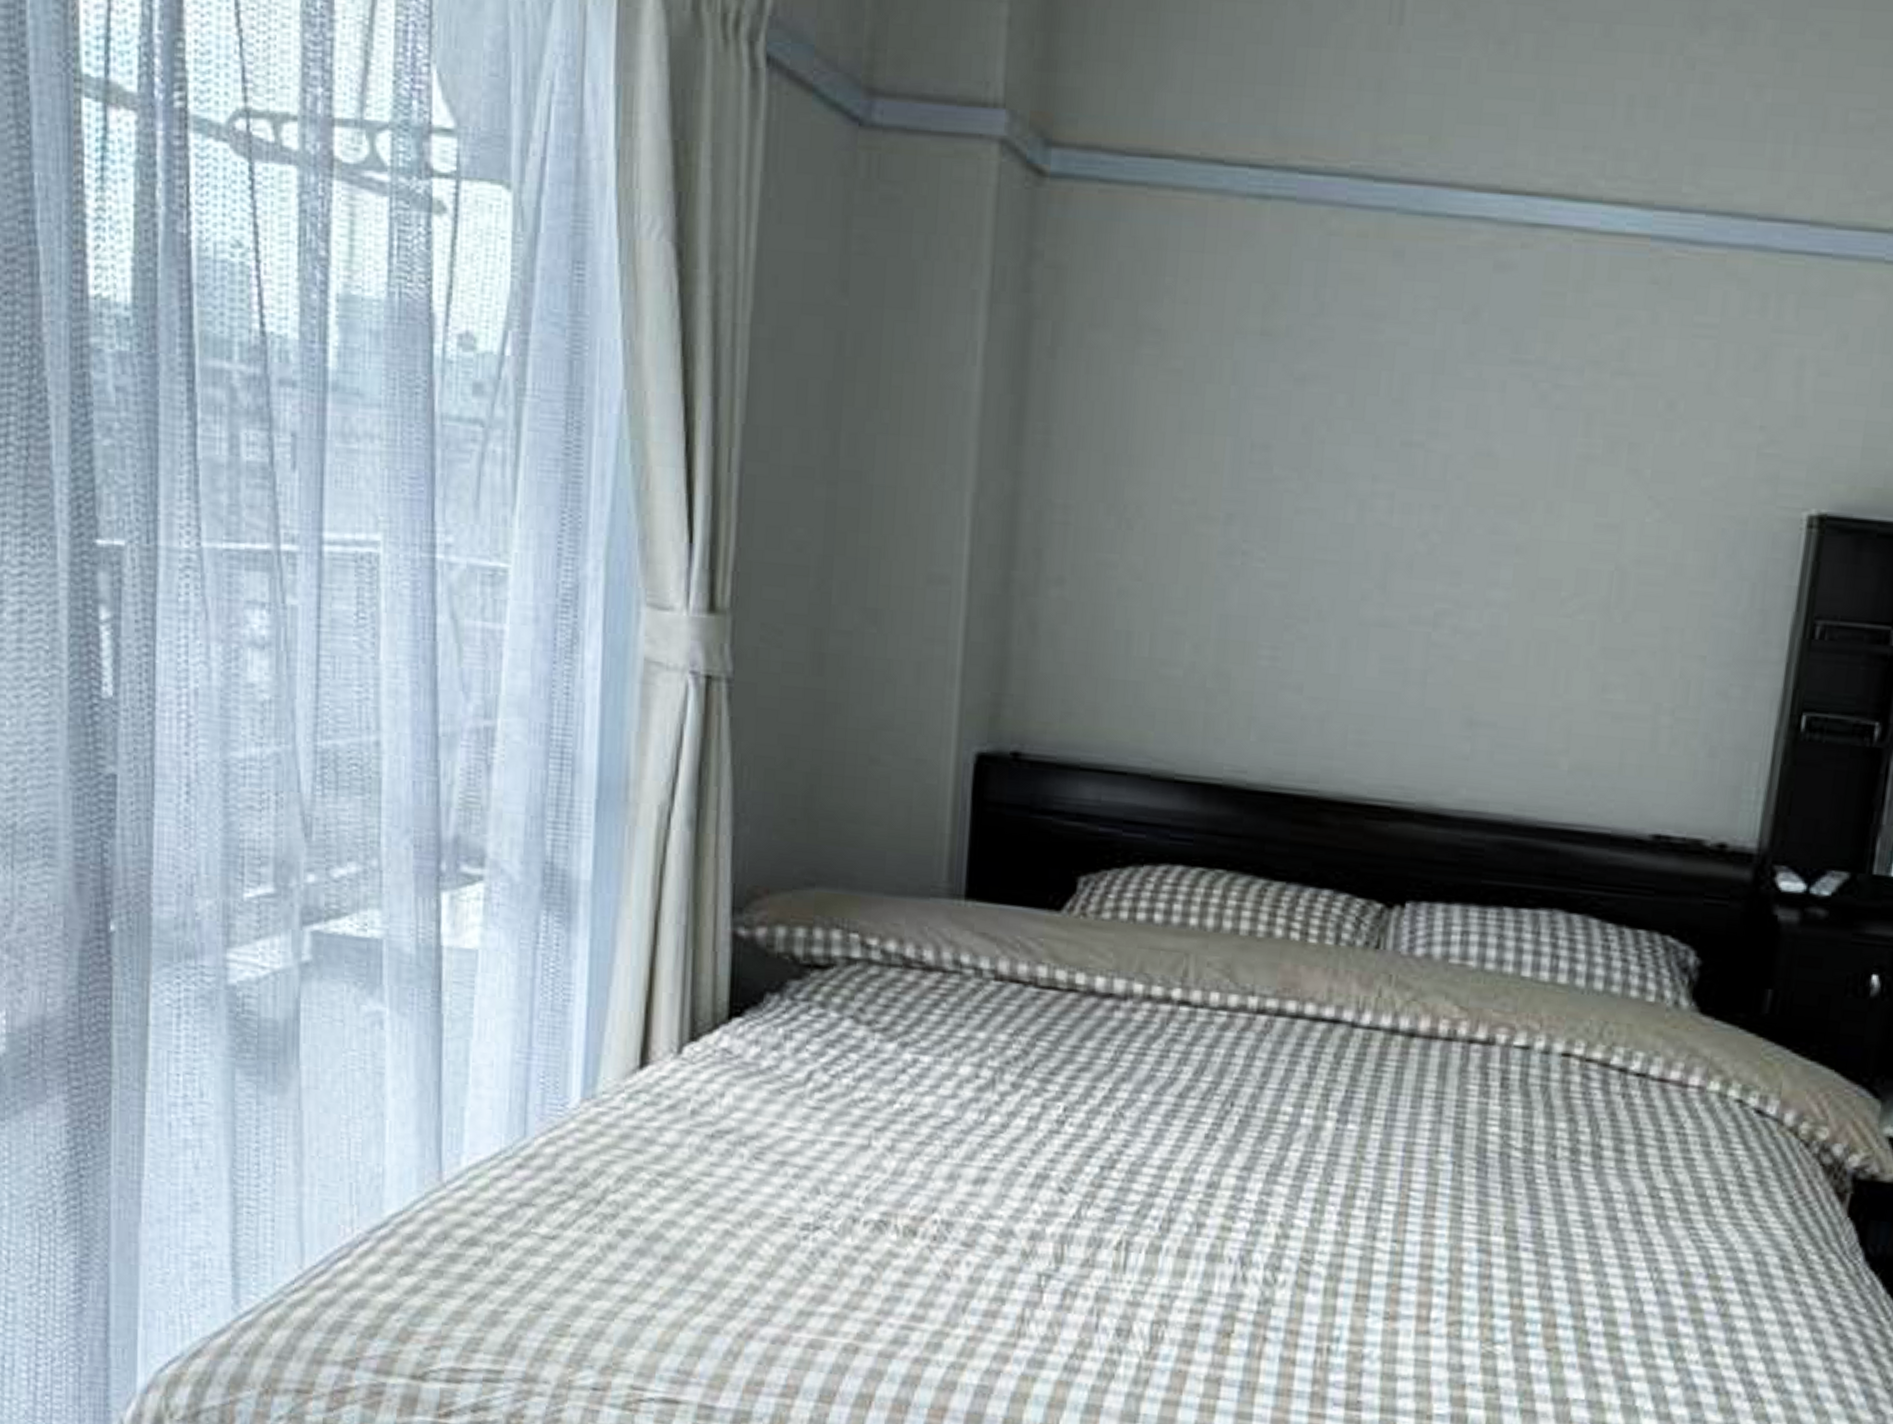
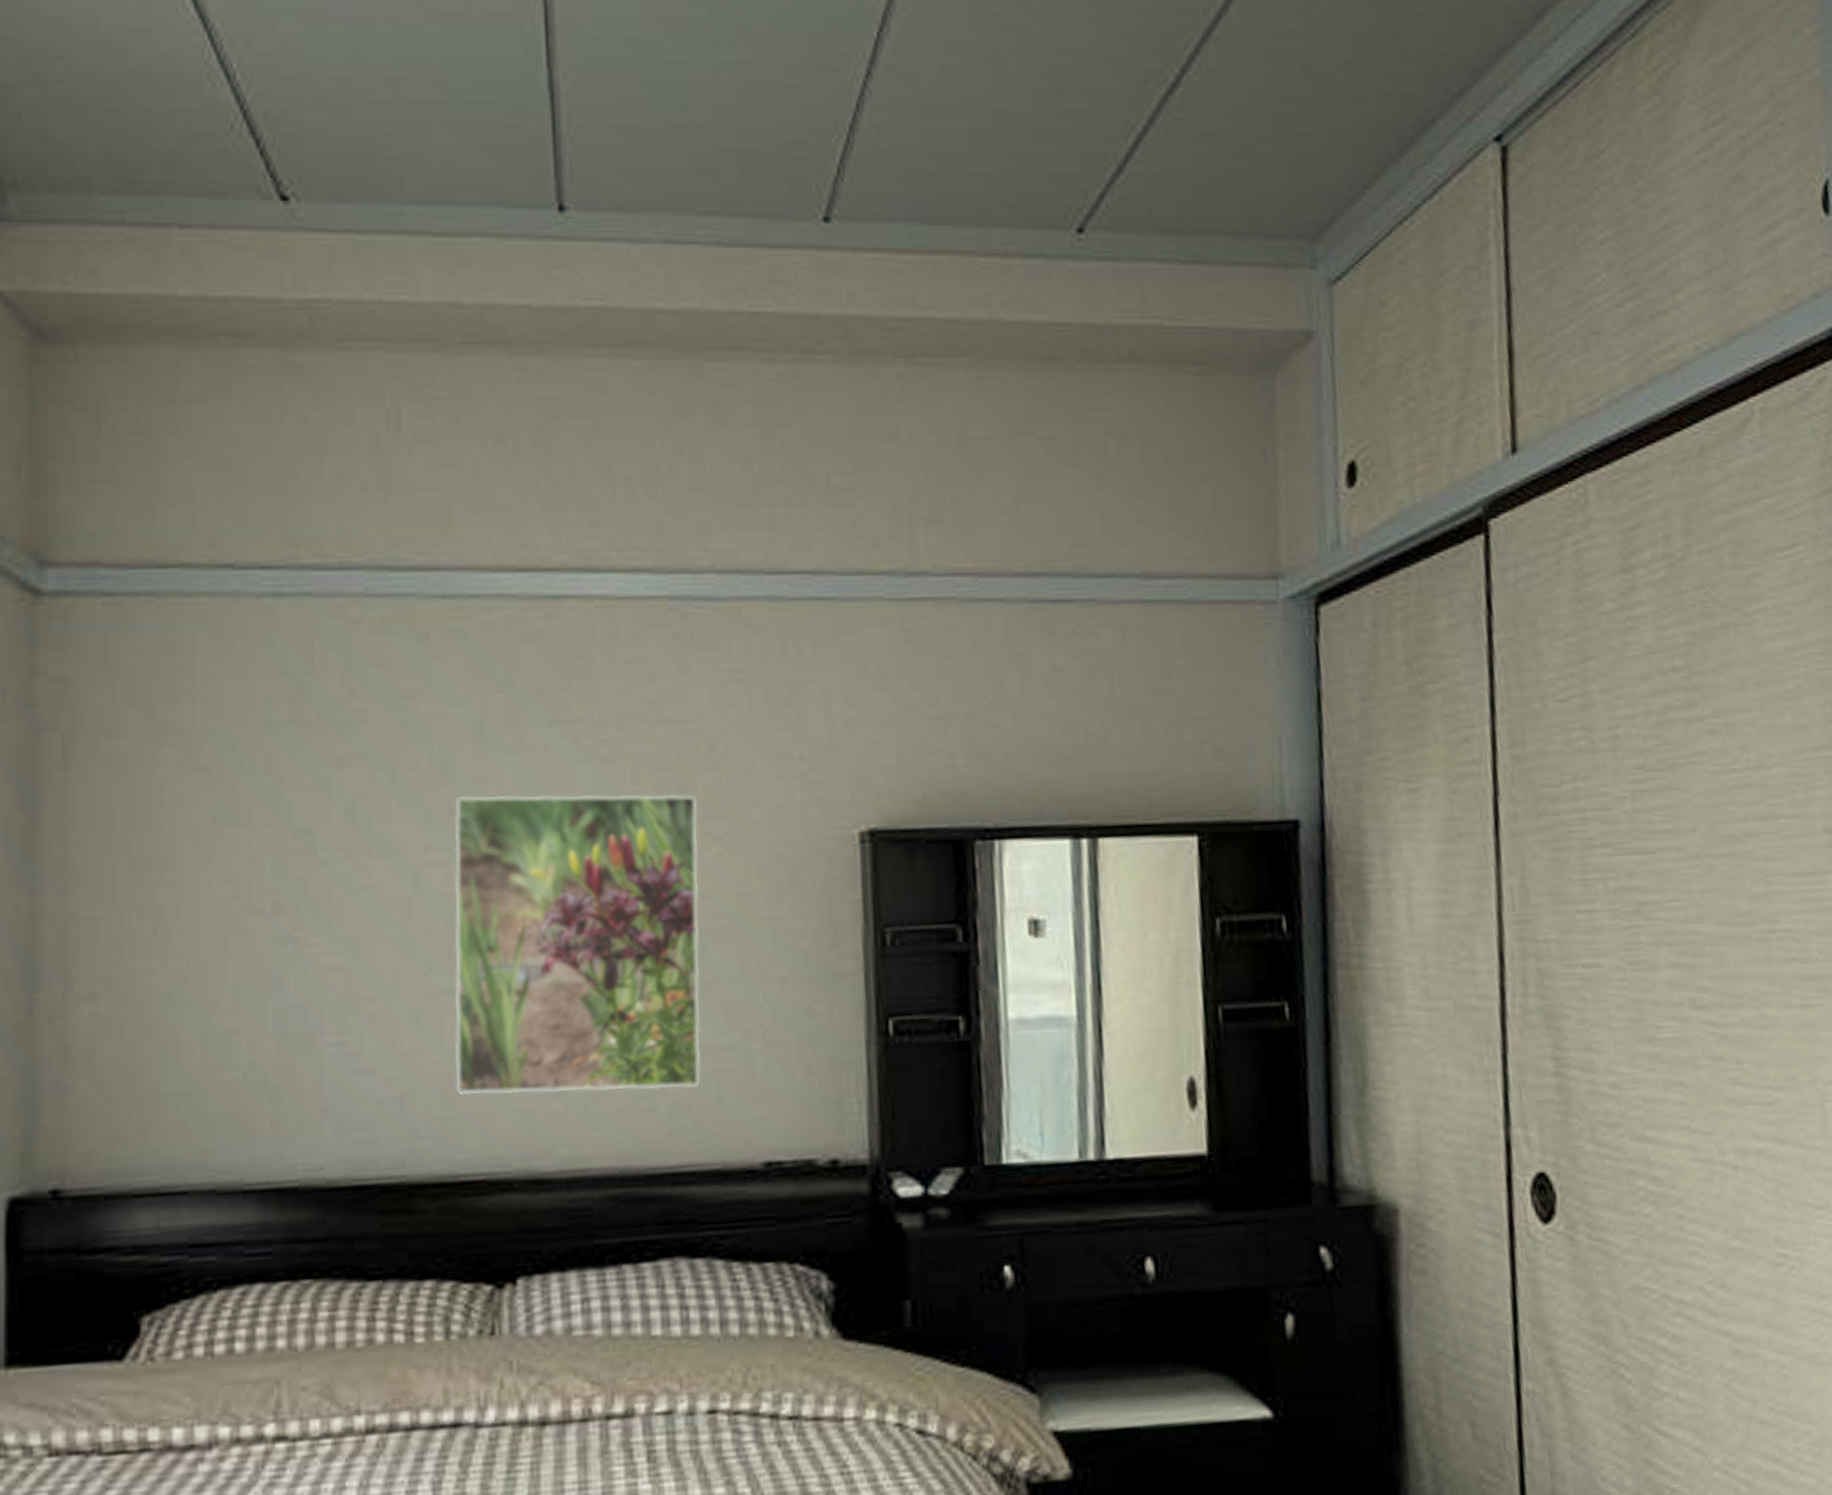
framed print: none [1372,428,1647,751] -> present [454,794,701,1096]

